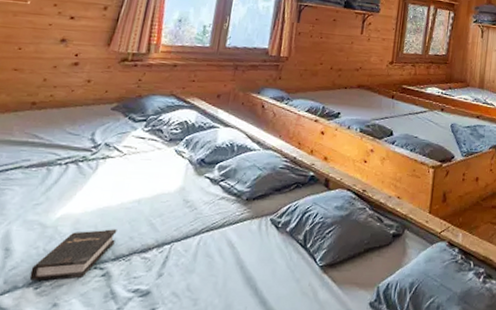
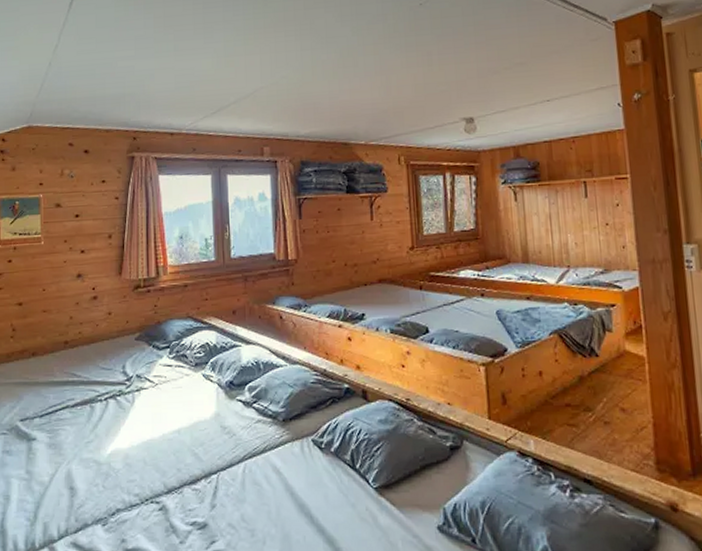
hardback book: present [29,229,117,281] -> none [96,462,165,517]

